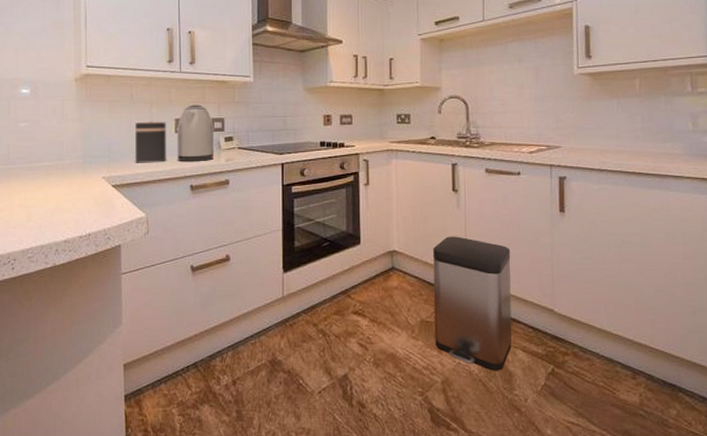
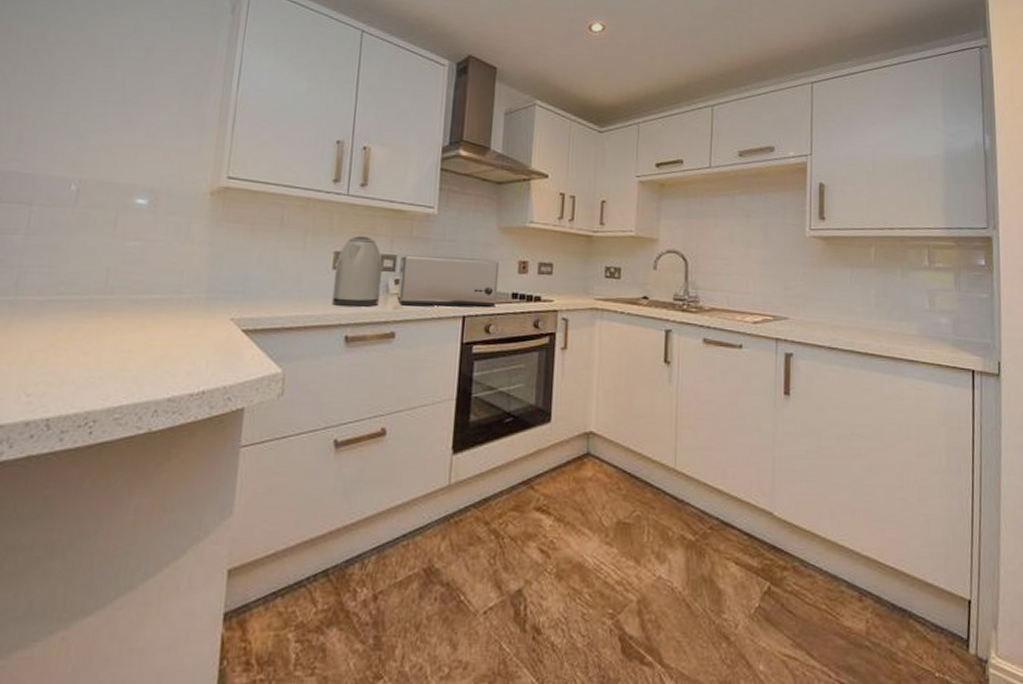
cylinder: present [134,121,166,163] -> none [276,251,322,305]
toaster: none [228,116,308,158] -> present [397,255,500,307]
pedal bin: present [433,236,512,371] -> none [632,417,727,588]

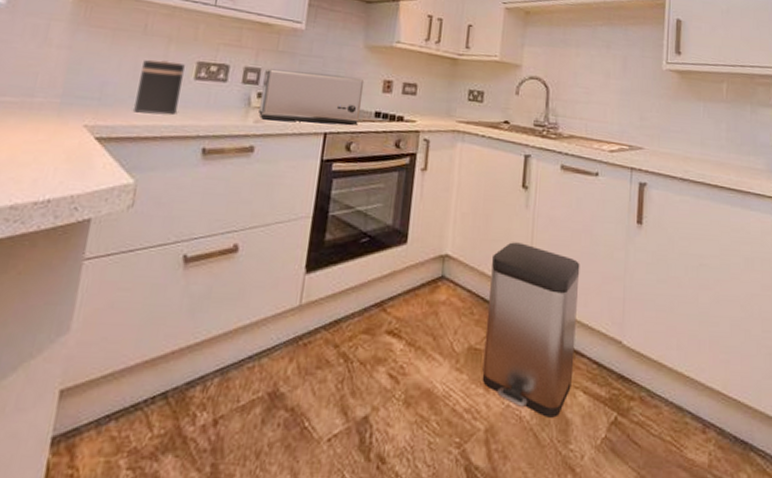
cylinder: none [276,251,322,305] -> present [133,59,185,115]
kettle: present [331,236,383,307] -> none [190,47,246,120]
pedal bin: none [632,417,727,588] -> present [482,242,580,418]

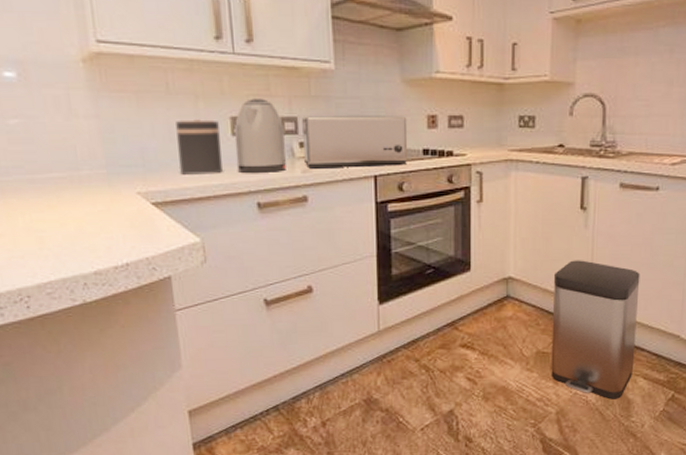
kettle: none [190,47,246,120] -> present [234,99,287,173]

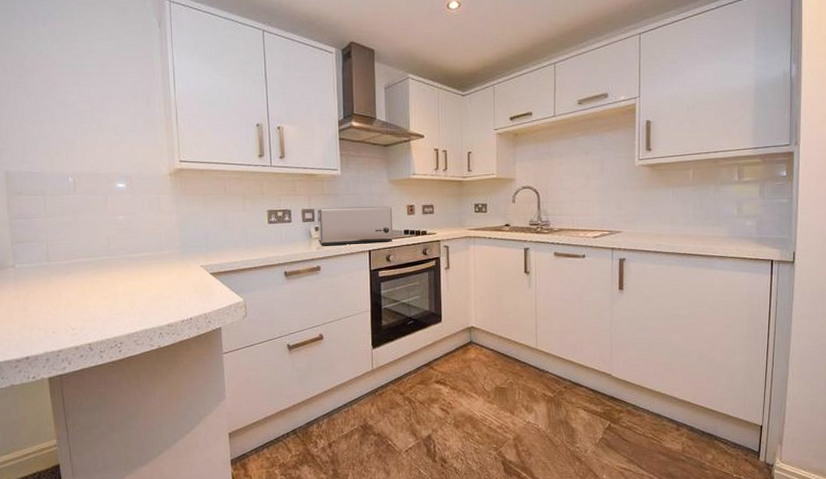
cylinder: present [176,119,222,175] -> none [230,212,261,252]
kettle: present [234,99,287,173] -> none [269,197,306,250]
pedal bin: present [551,260,640,400] -> none [506,313,575,428]

